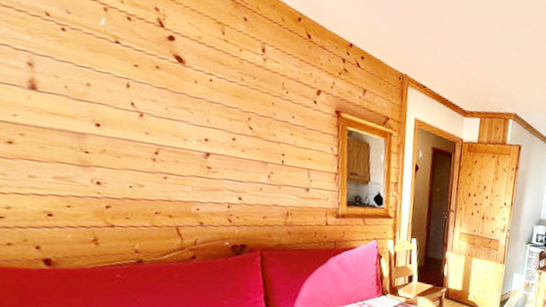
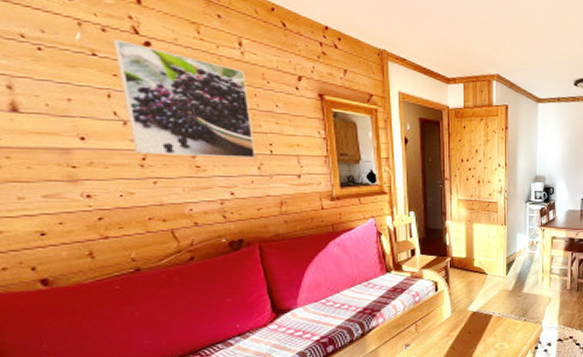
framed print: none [136,29,268,167] -> present [112,39,256,159]

